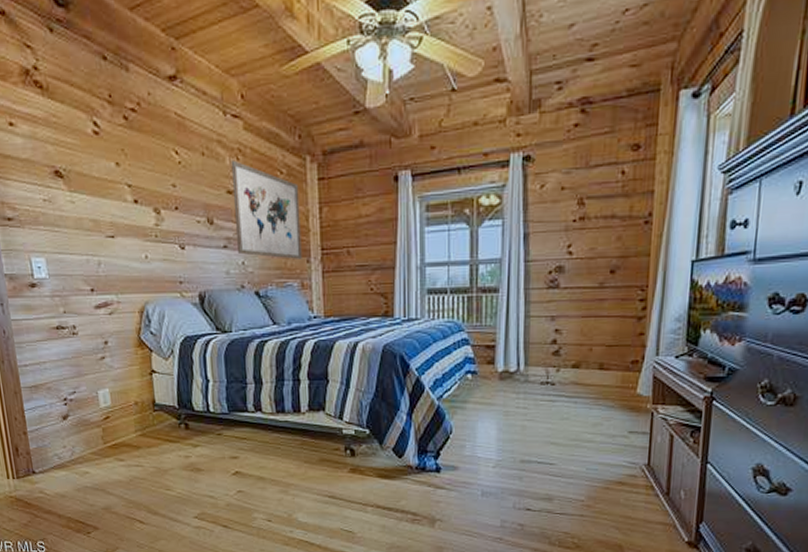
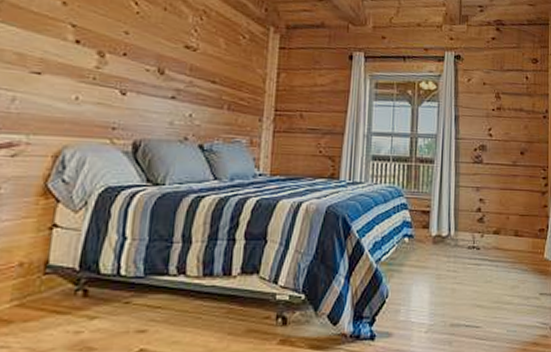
wall art: present [231,160,302,259] -> none [187,19,260,117]

